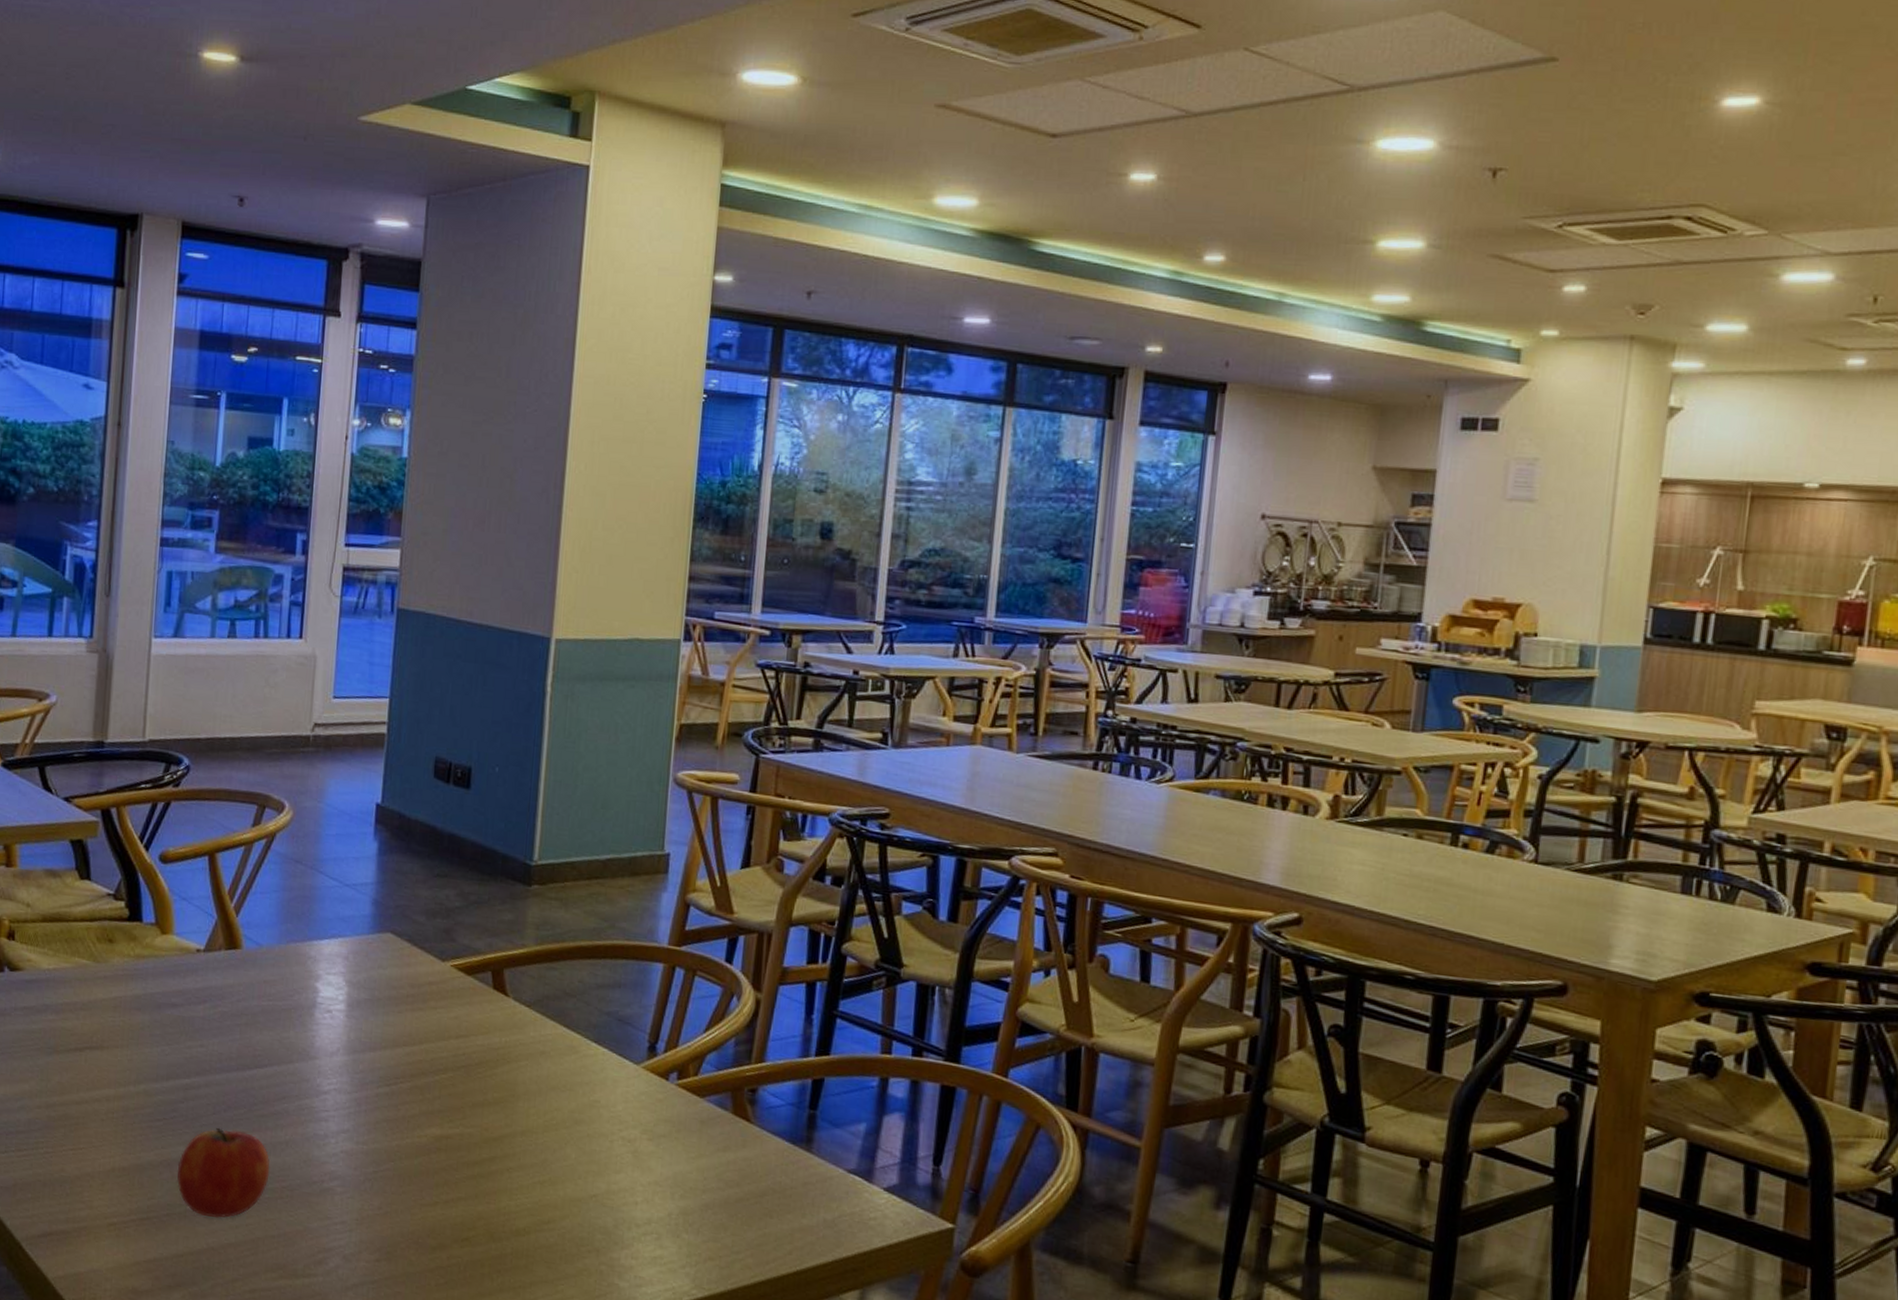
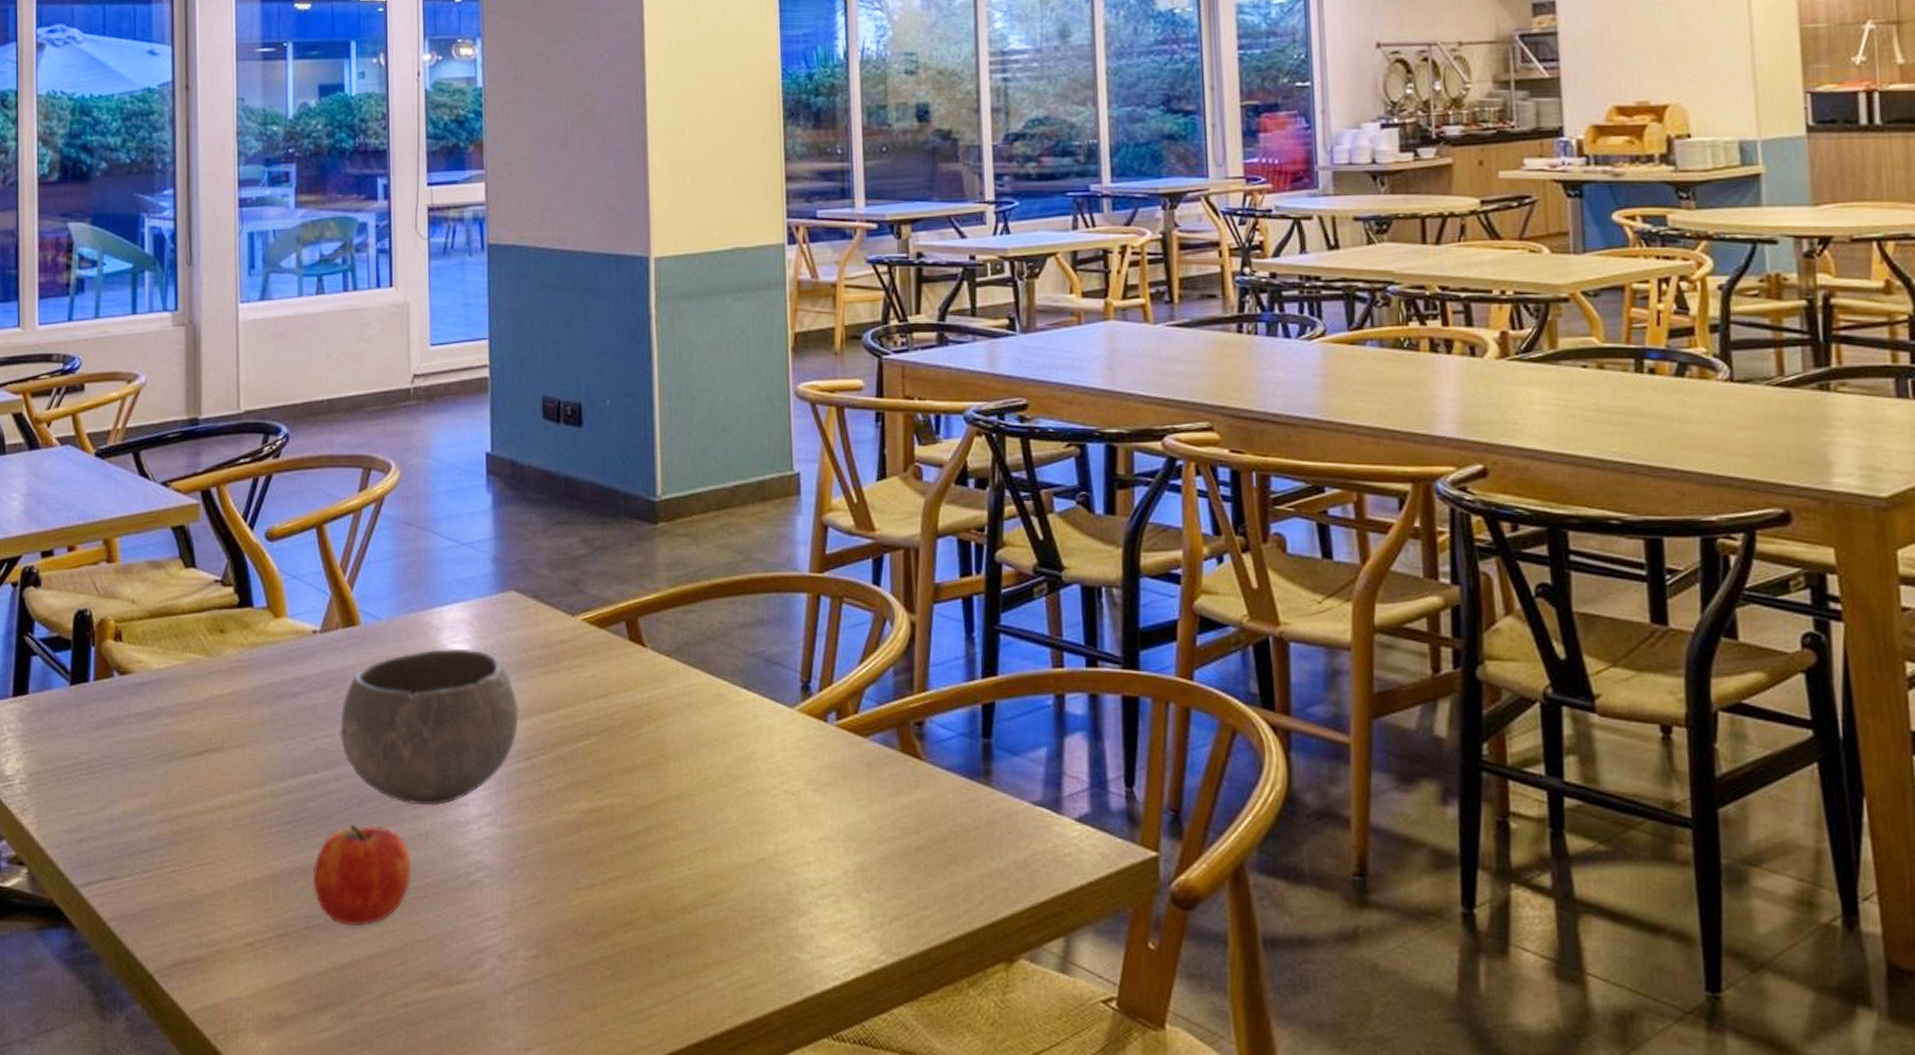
bowl: none [213,977,384,1119] -> present [339,647,519,806]

